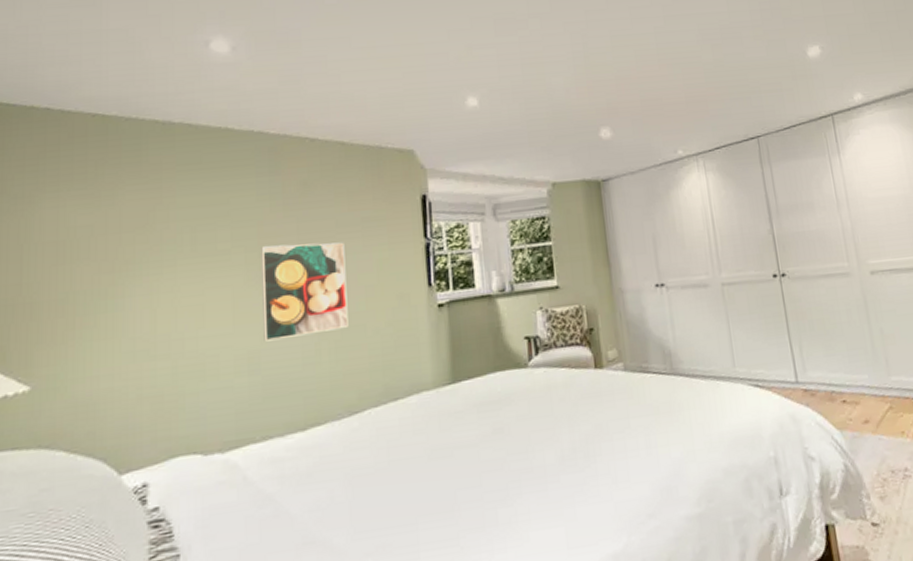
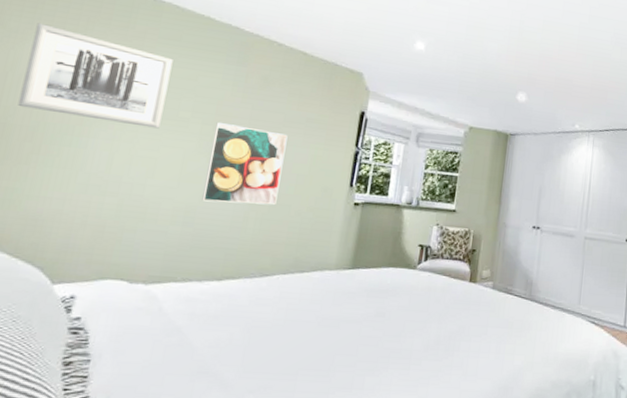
wall art: none [40,180,199,281] -> present [18,23,173,129]

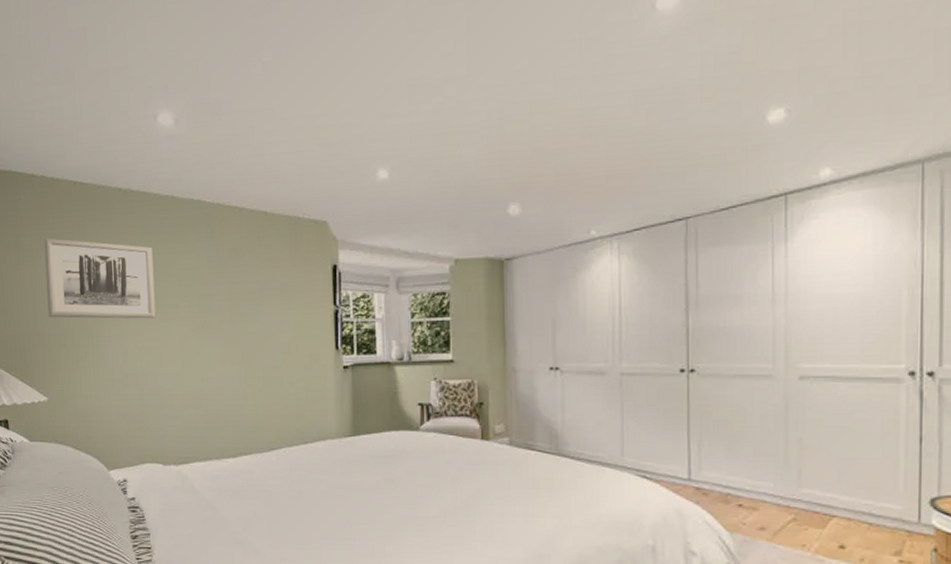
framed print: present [201,123,288,205] -> none [201,302,269,383]

